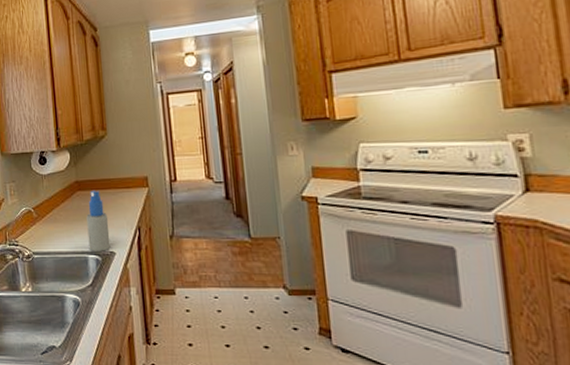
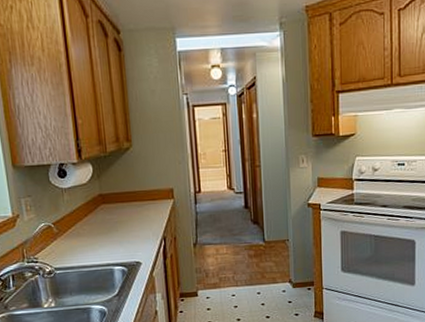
spray bottle: present [86,190,111,252] -> none [111,203,137,263]

